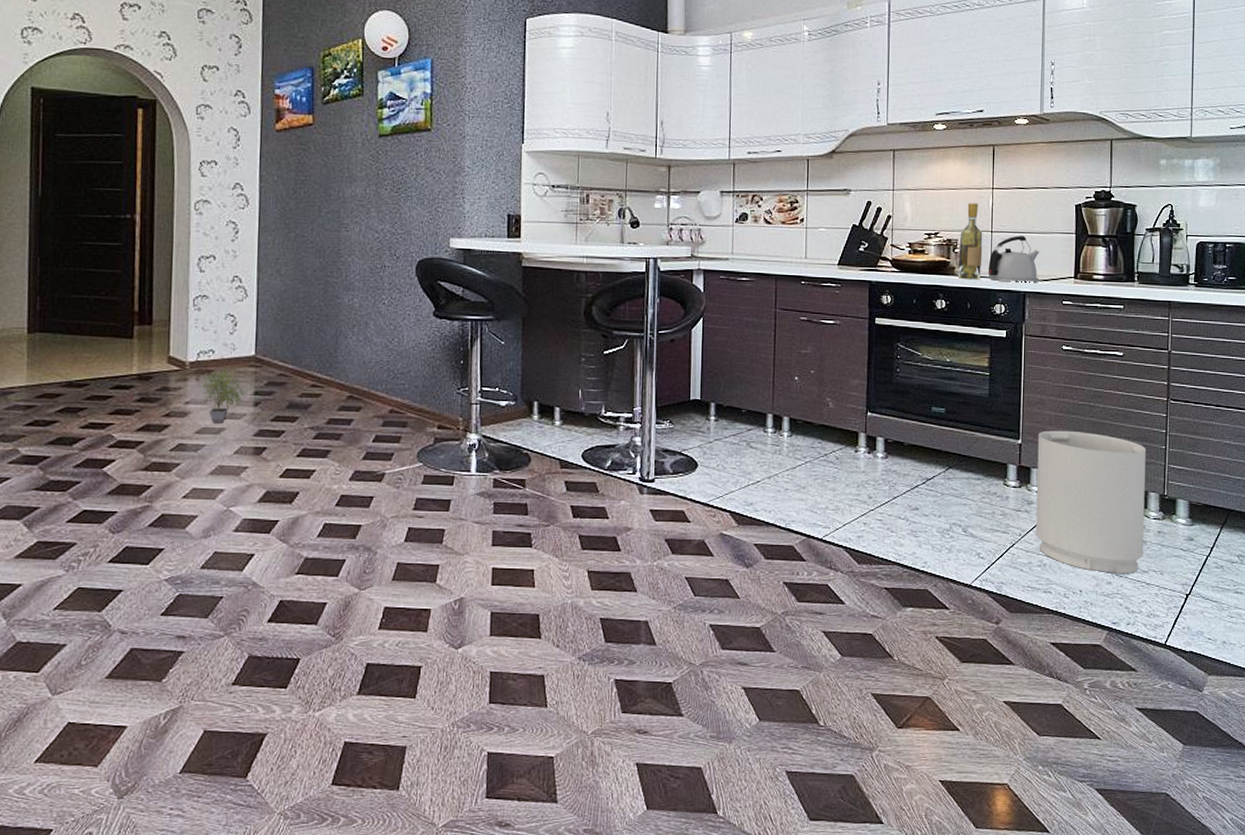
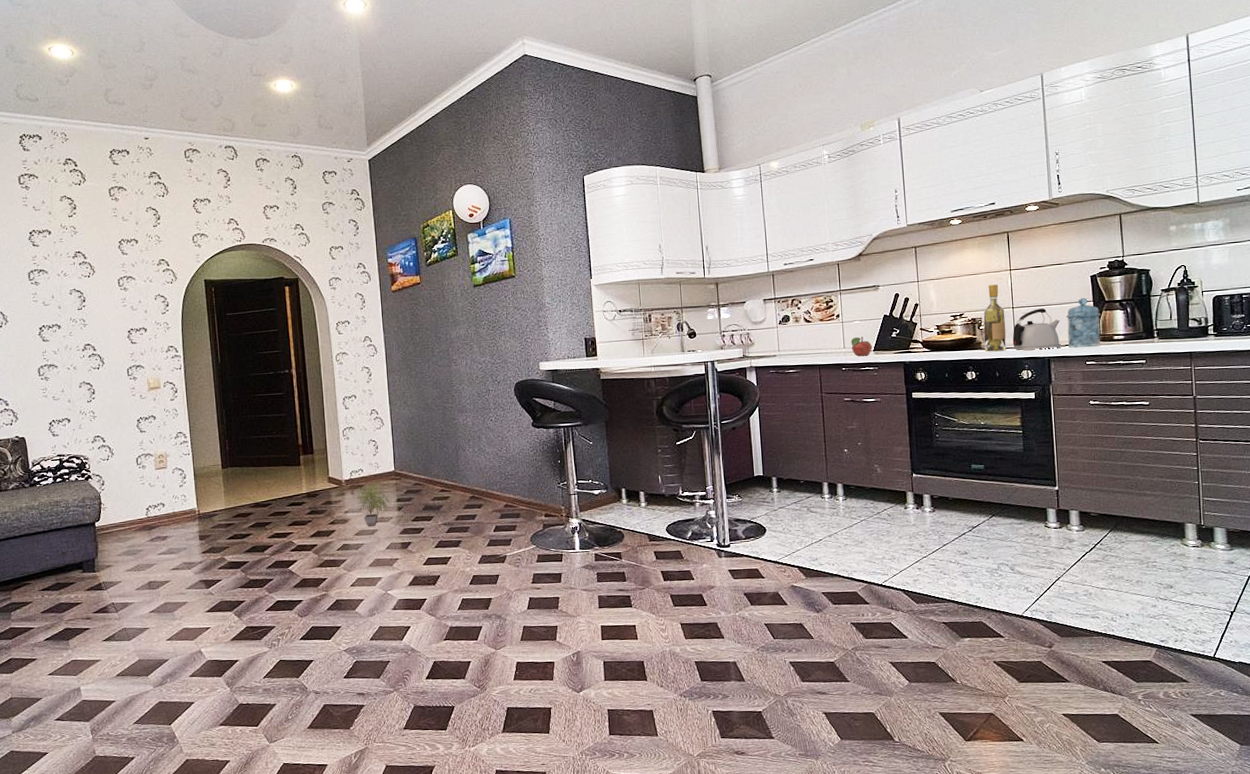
fruit: none [813,246,837,271] -> present [851,336,873,357]
trash can: present [1035,430,1146,575] -> none [1073,475,1186,598]
canister: none [1045,229,1082,286] -> present [1066,298,1101,348]

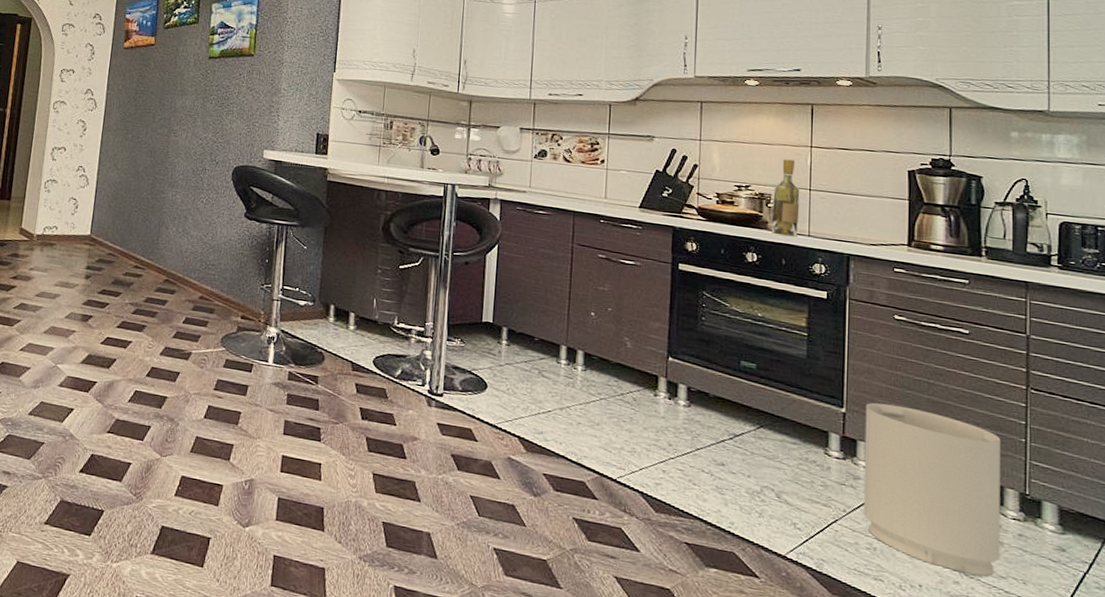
potted plant: present [355,480,390,527] -> none [44,240,79,291]
fruit: present [851,336,873,357] -> none [613,188,639,213]
kettle: present [1012,308,1061,351] -> none [806,196,867,247]
canister: present [1066,298,1101,348] -> none [873,194,917,254]
trash can: none [1073,475,1186,598] -> present [863,402,1001,577]

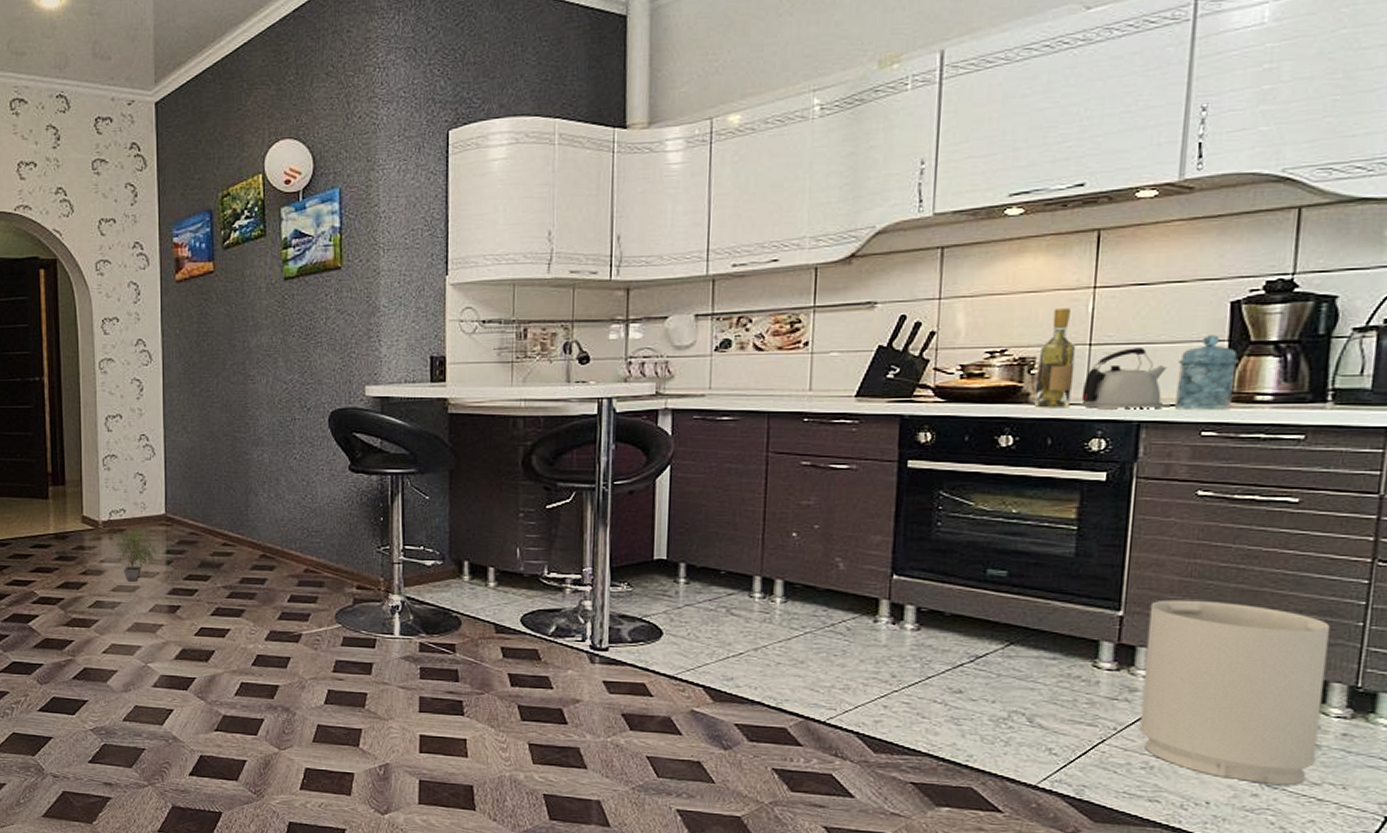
potted plant: none [44,240,79,291] -> present [114,524,157,583]
kettle: none [806,196,867,247] -> present [1081,348,1168,410]
canister: none [873,194,917,254] -> present [1173,335,1239,411]

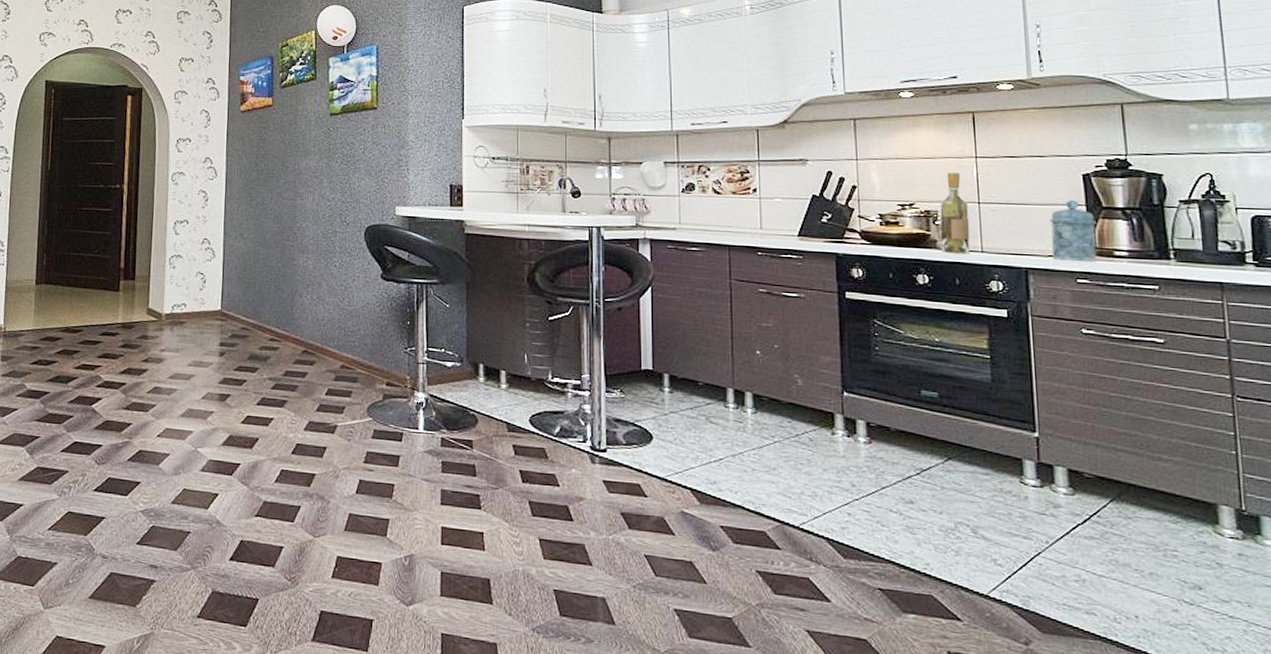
potted plant: present [114,524,157,583] -> none [175,318,212,372]
kettle: present [1081,348,1168,410] -> none [978,207,1043,259]
trash can: present [1139,599,1330,786] -> none [1059,424,1221,603]

